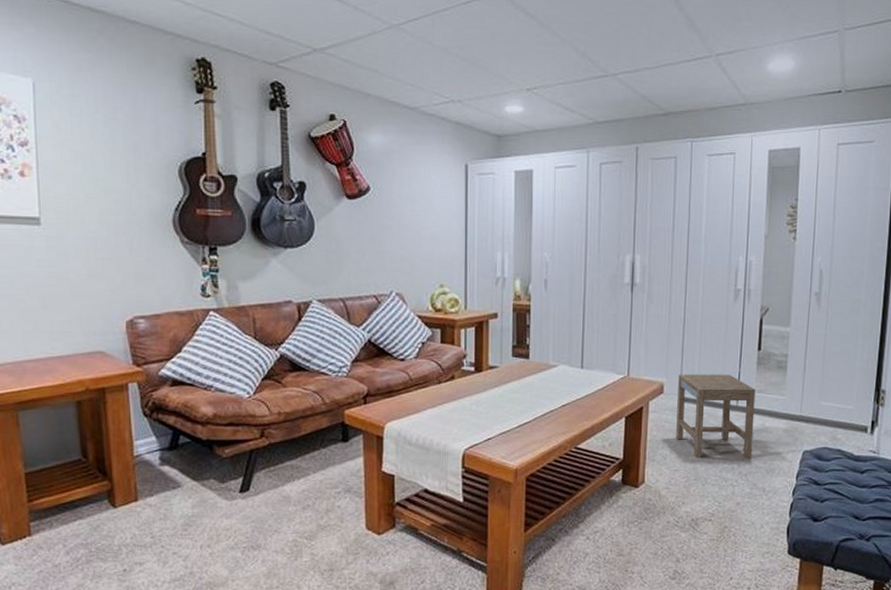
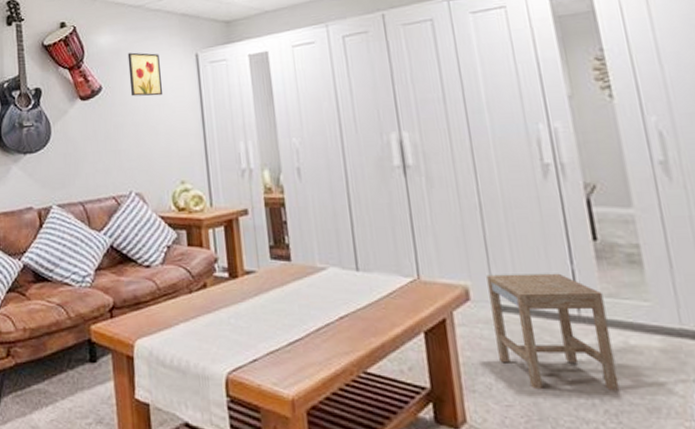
wall art: none [398,155,431,202] -> present [127,52,163,97]

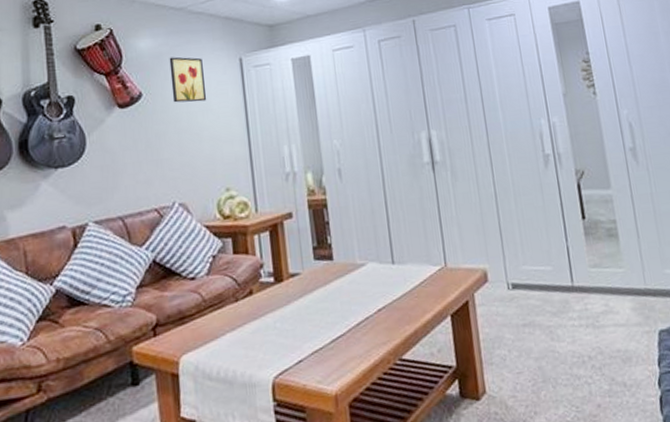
stool: present [486,273,620,391] -> none [501,250,603,356]

